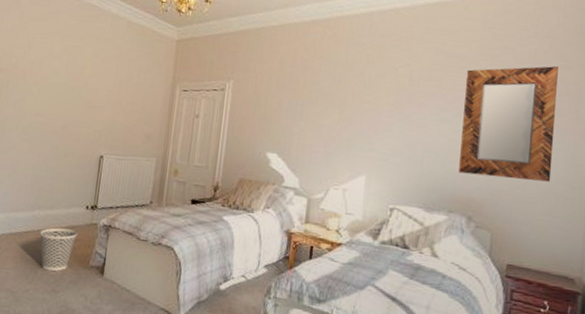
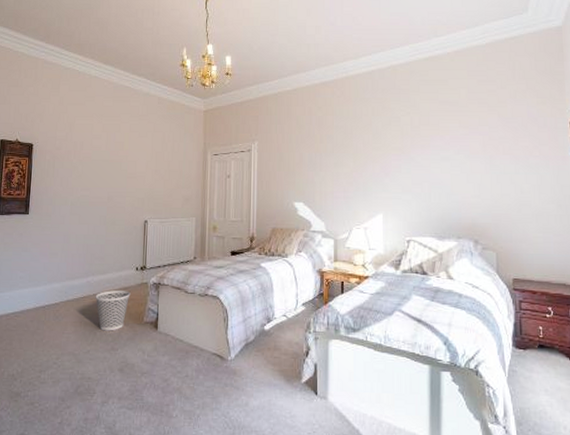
home mirror: present [459,66,558,182] -> none [459,103,541,204]

